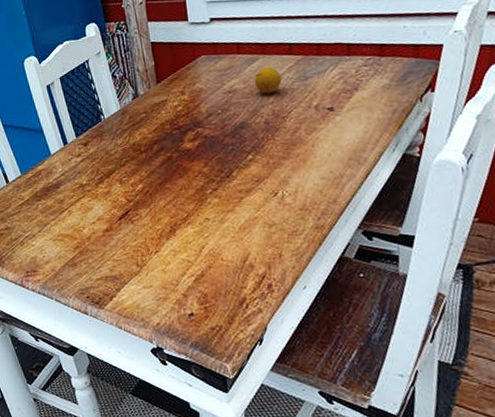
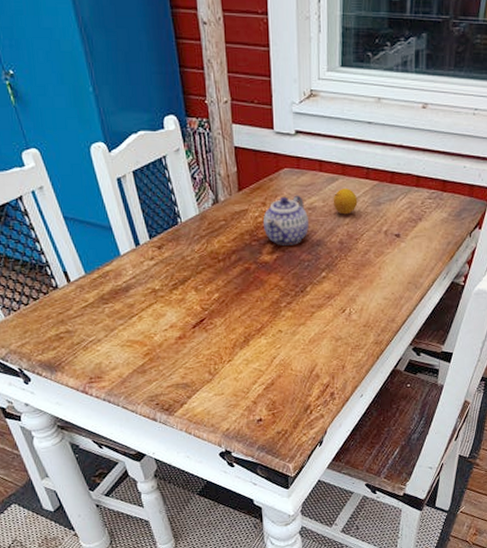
teapot: none [182,79,231,132] -> present [262,195,309,245]

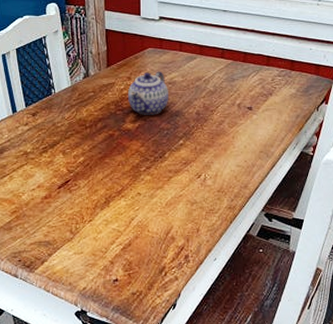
fruit: present [333,187,358,215] -> none [191,65,214,89]

